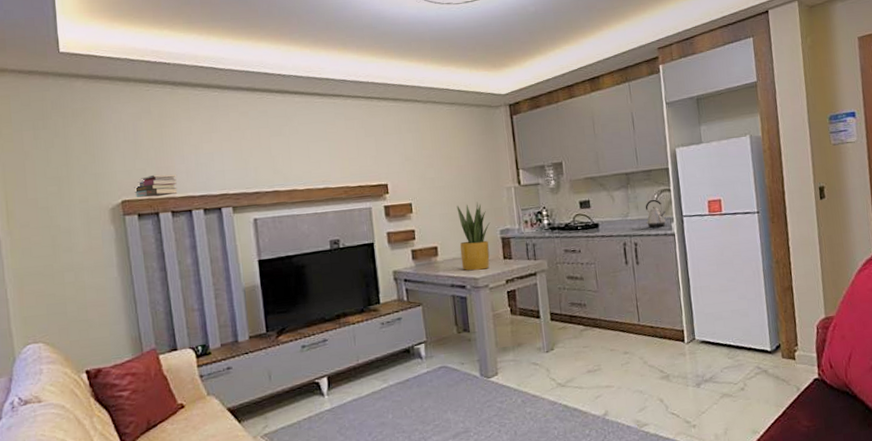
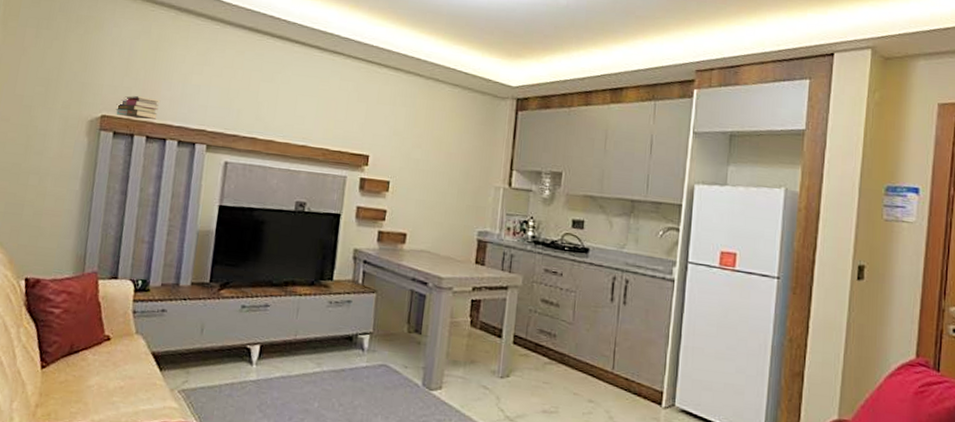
planter: present [456,201,491,271] -> none [428,195,470,270]
kettle: present [645,199,666,229] -> none [643,235,669,269]

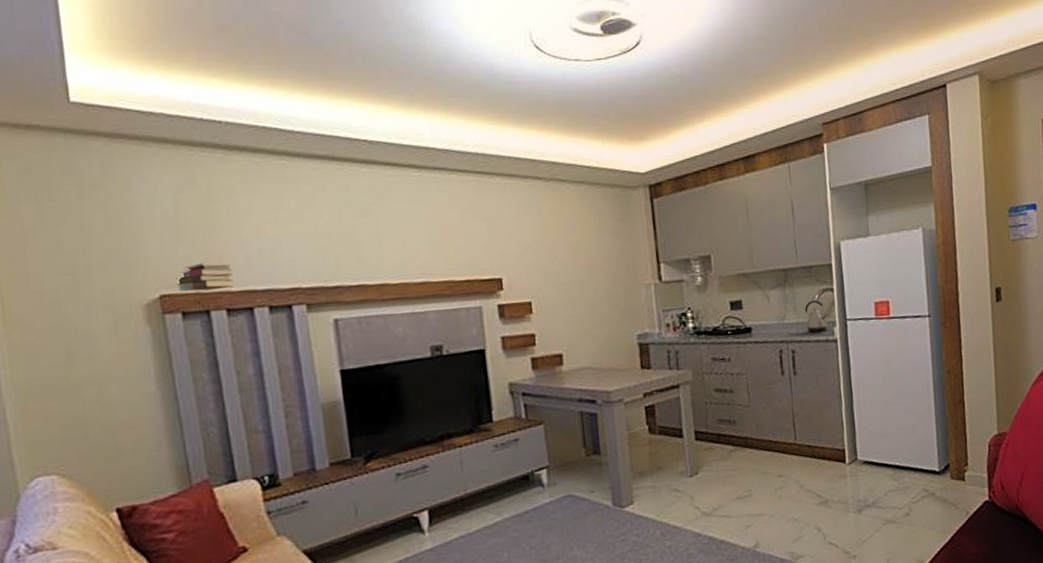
kettle: none [643,235,669,269] -> present [804,299,828,334]

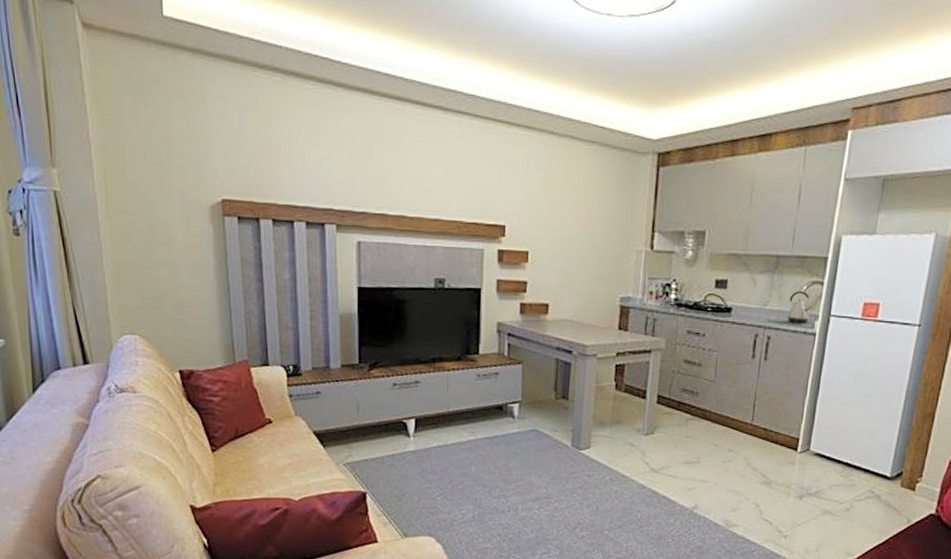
books: present [176,262,234,292] -> none [235,175,281,201]

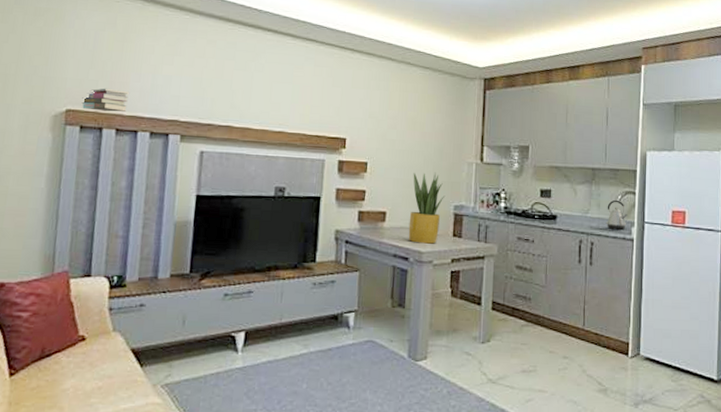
books: none [235,175,281,201] -> present [81,88,130,112]
planter: none [571,261,612,337] -> present [408,172,446,244]

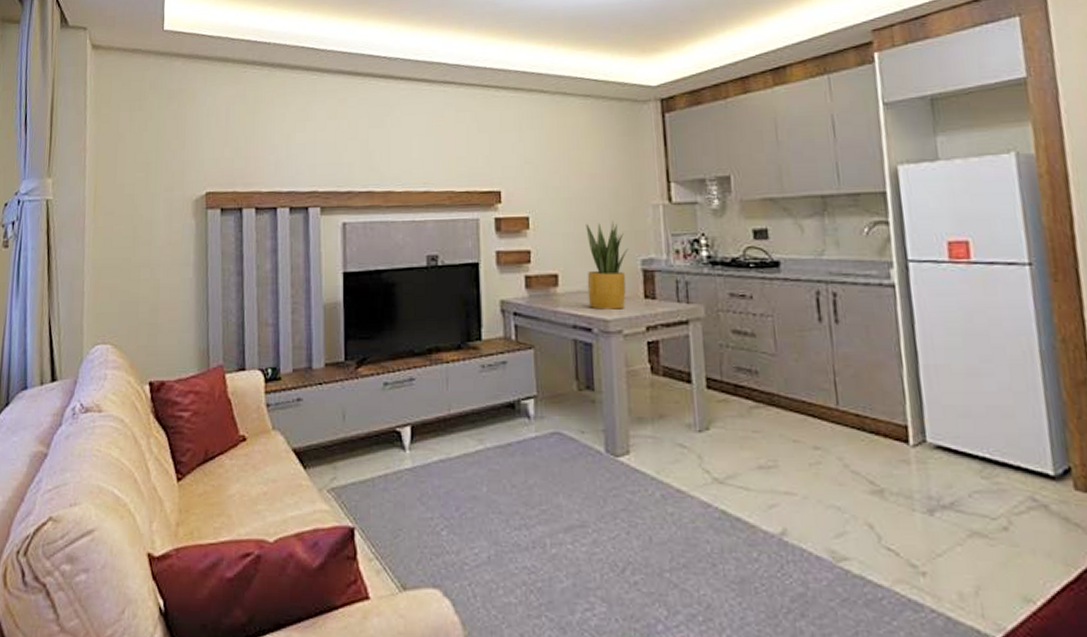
books: present [81,88,130,112] -> none [220,165,266,191]
kettle: present [605,200,627,231] -> none [849,233,881,275]

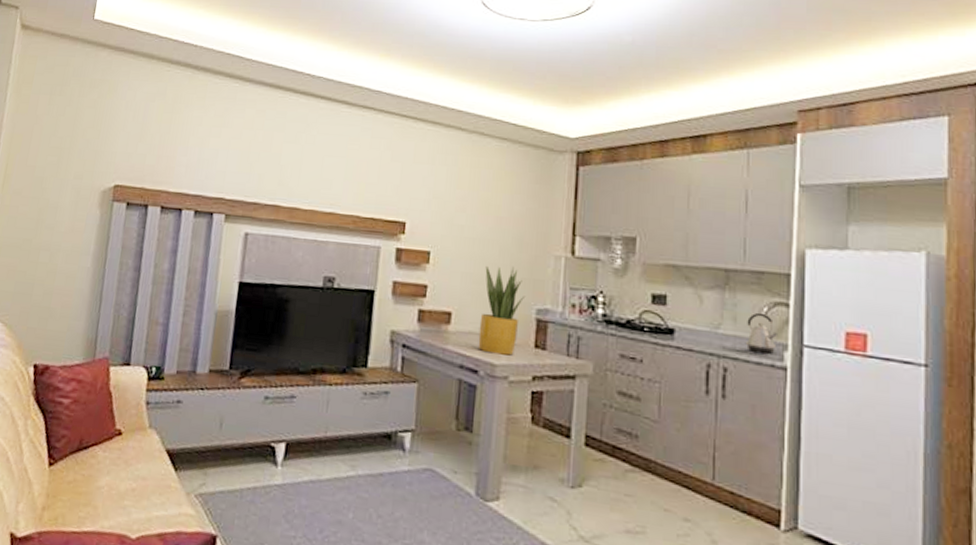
kettle: none [849,233,881,275] -> present [745,312,777,355]

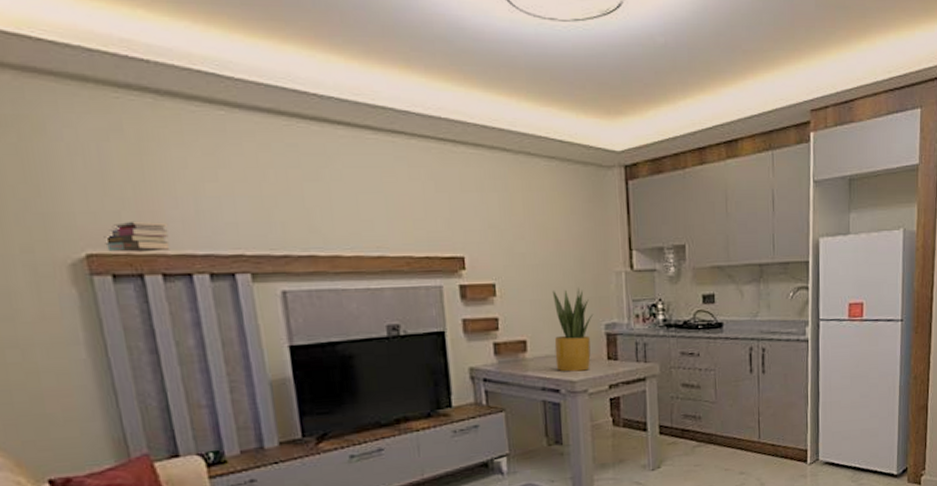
books: none [129,162,177,189] -> present [104,220,170,253]
kettle: present [745,312,777,355] -> none [777,297,801,332]

